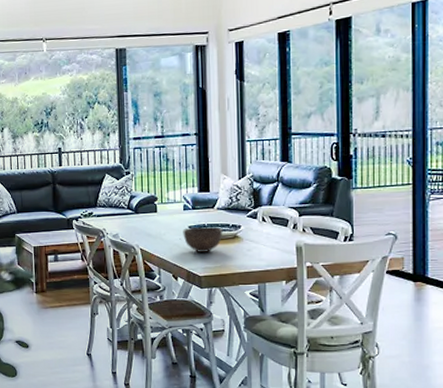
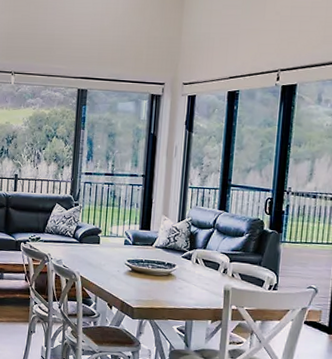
bowl: present [183,227,223,252] -> none [121,261,159,286]

